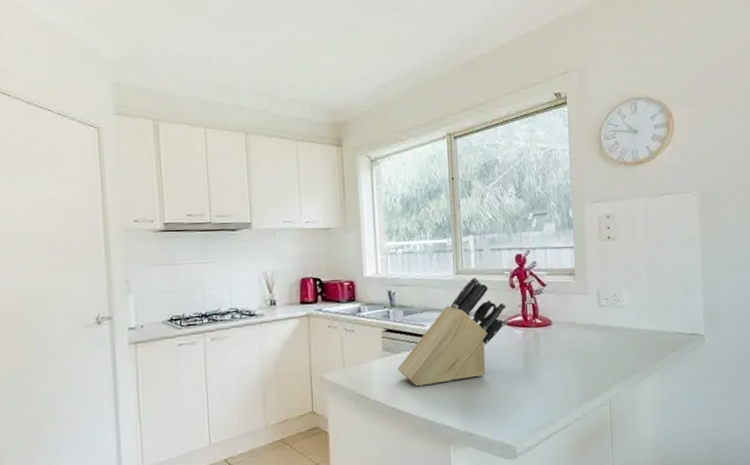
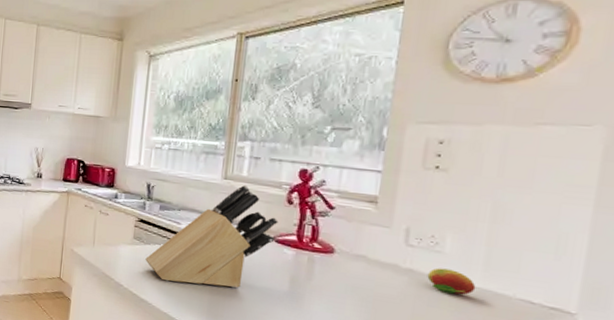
fruit: none [616,319,647,339] -> present [427,268,476,295]

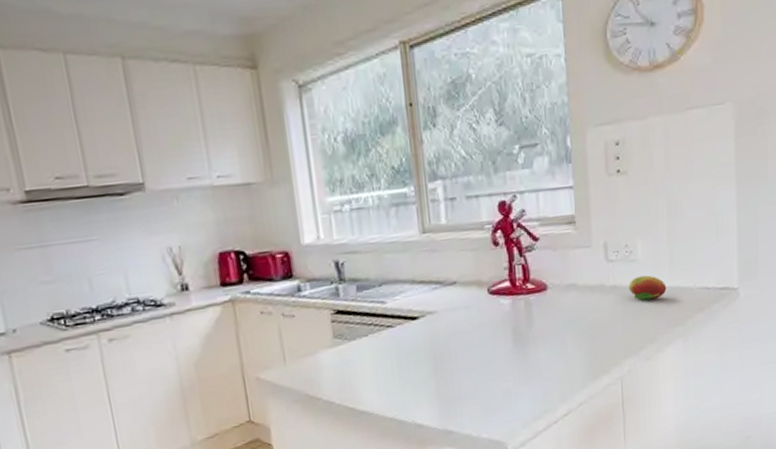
knife block: present [145,184,279,288] -> none [354,234,489,379]

